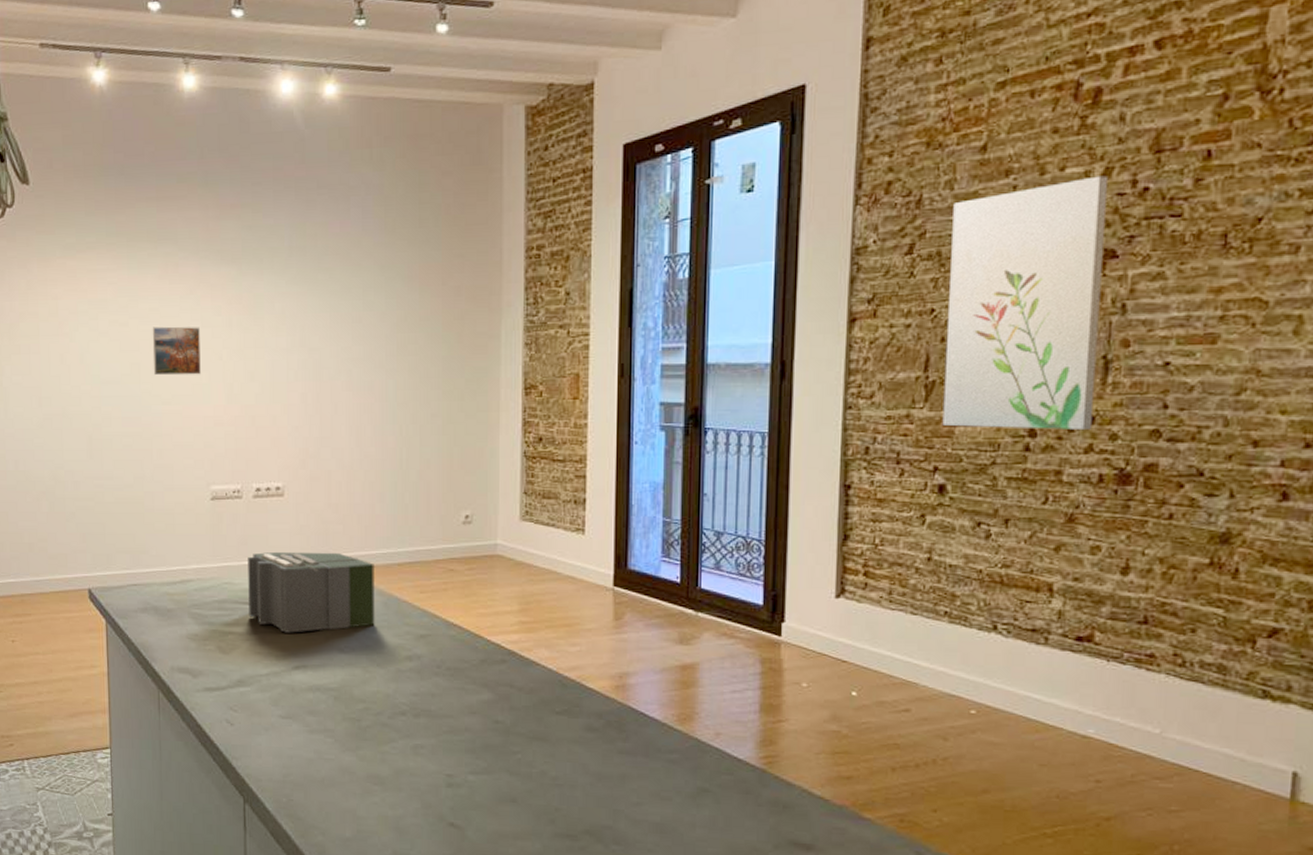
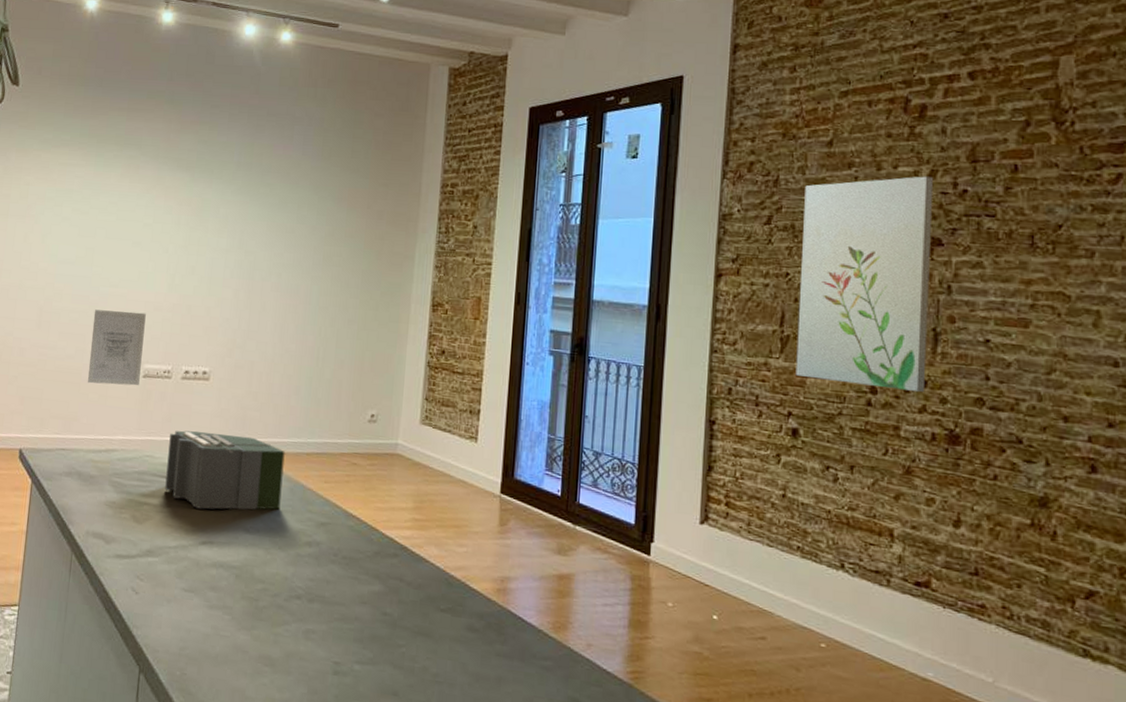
wall art: none [148,429,208,513] -> present [88,309,146,386]
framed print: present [152,326,201,376] -> none [105,218,151,264]

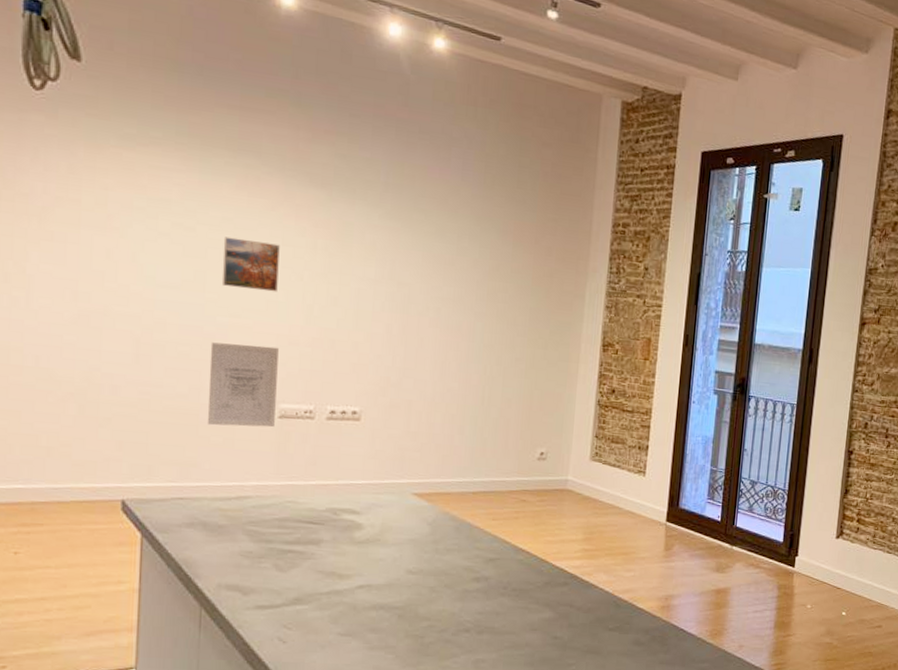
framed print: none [105,218,151,264] -> present [221,236,280,292]
toaster: present [165,430,285,510] -> none [312,473,449,553]

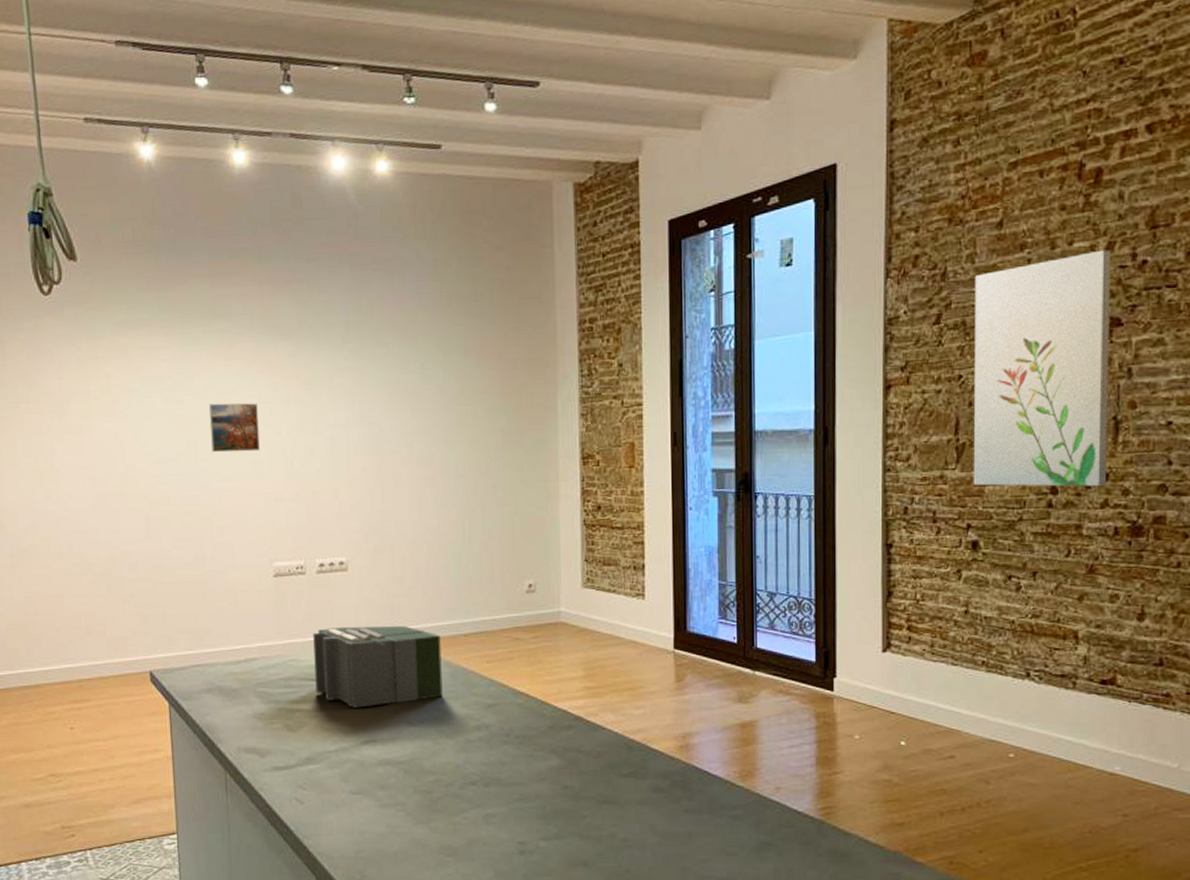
wall art: present [207,342,279,428] -> none [208,506,271,591]
toaster: none [312,473,449,553] -> present [313,625,443,708]

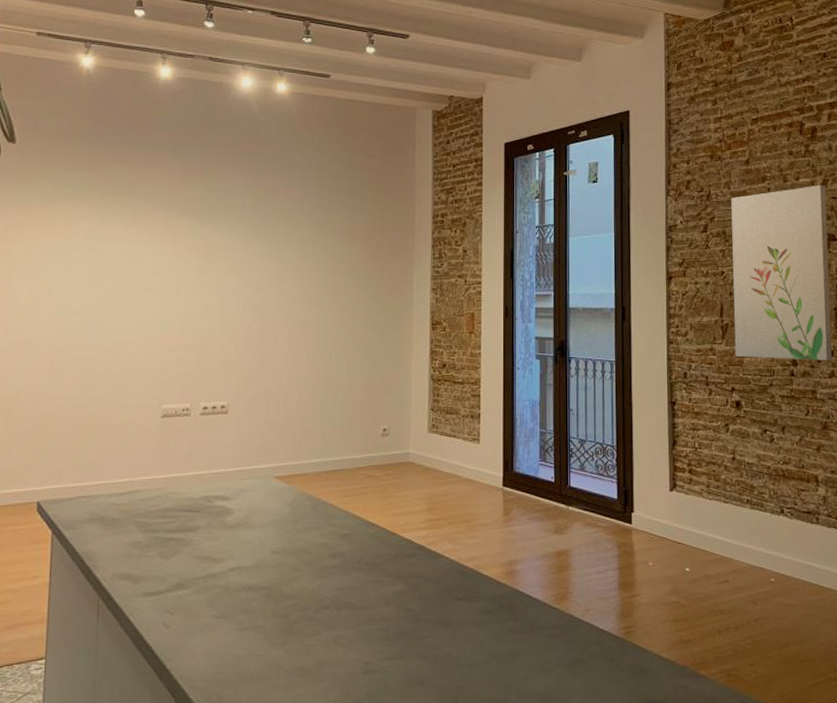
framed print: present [208,403,260,453] -> none [116,266,161,308]
toaster: present [313,625,443,708] -> none [190,462,305,537]

